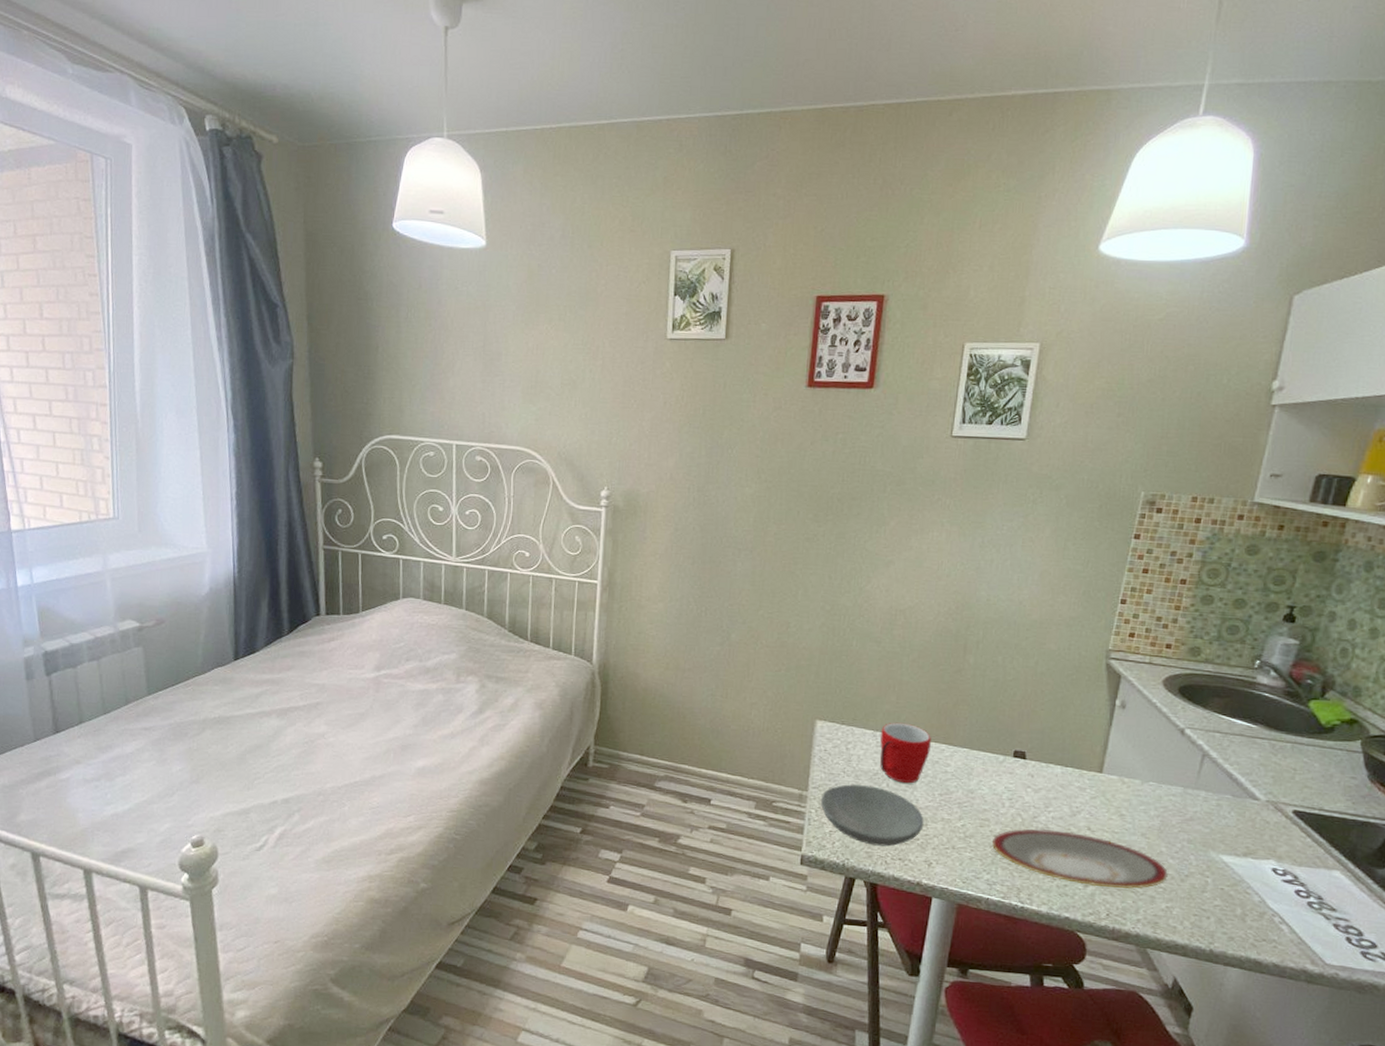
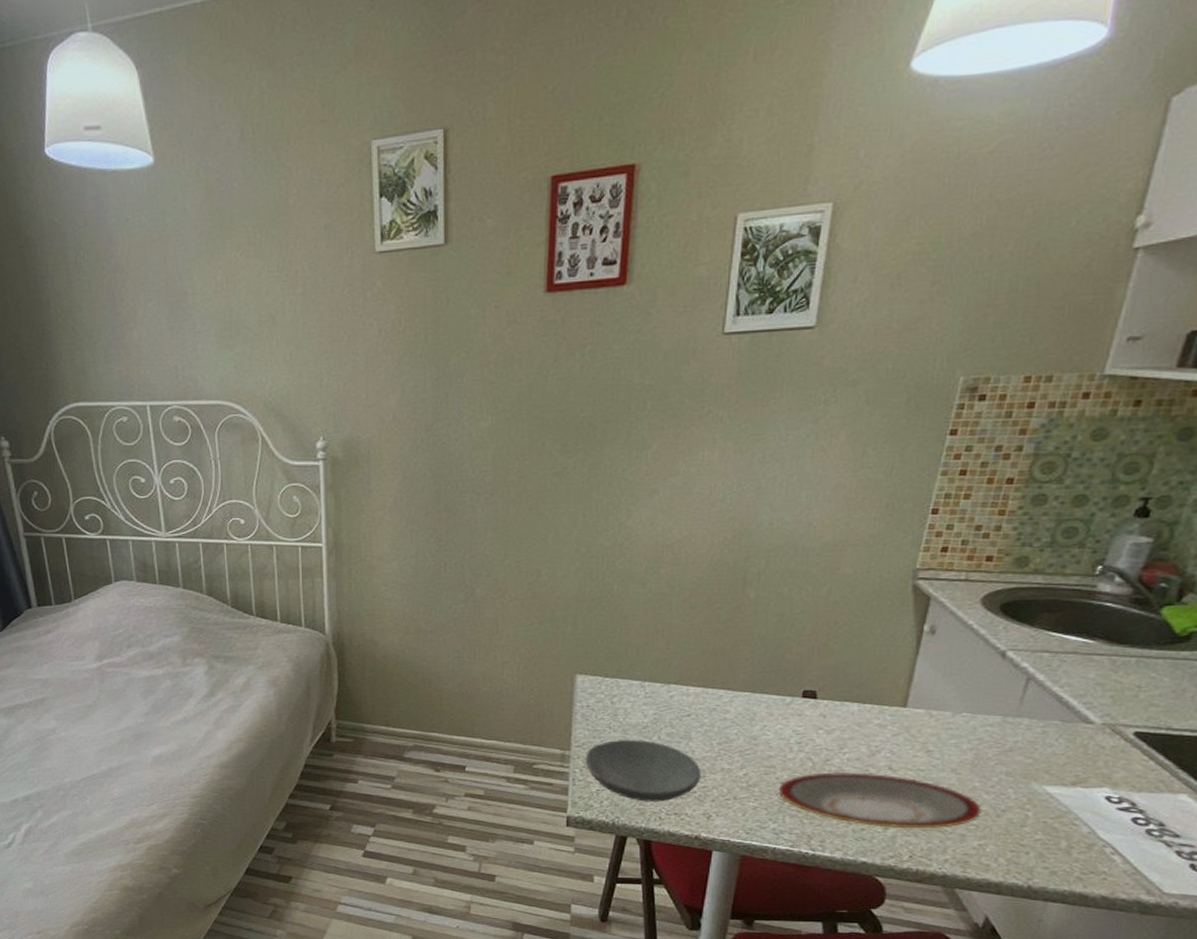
mug: present [879,722,931,784] -> none [649,670,707,735]

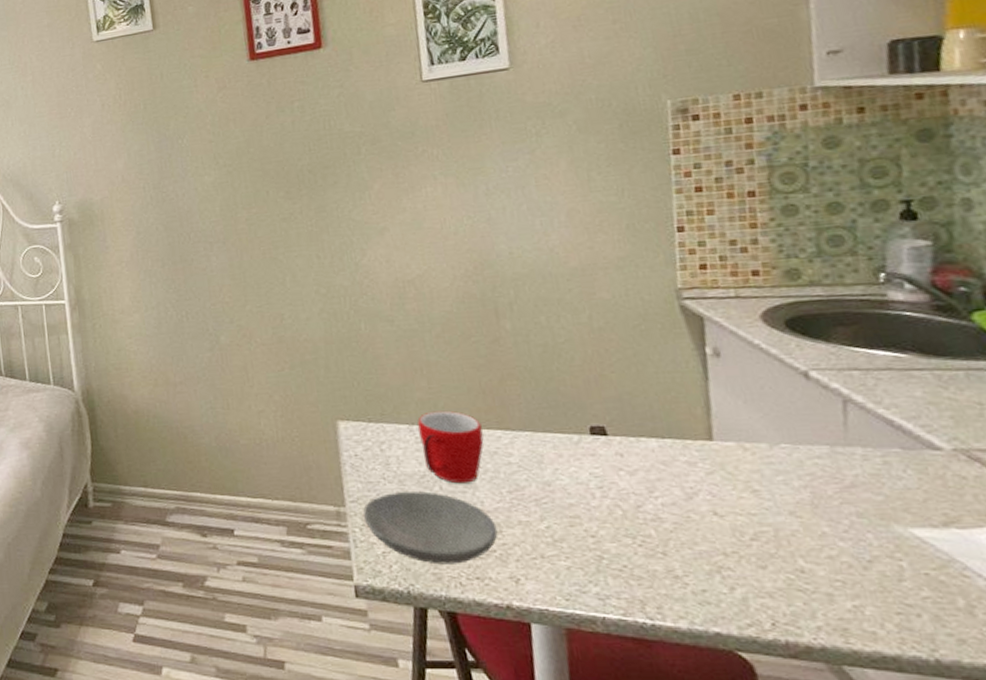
mug: none [649,670,707,735] -> present [417,410,484,484]
plate: present [778,772,982,829] -> none [590,520,843,589]

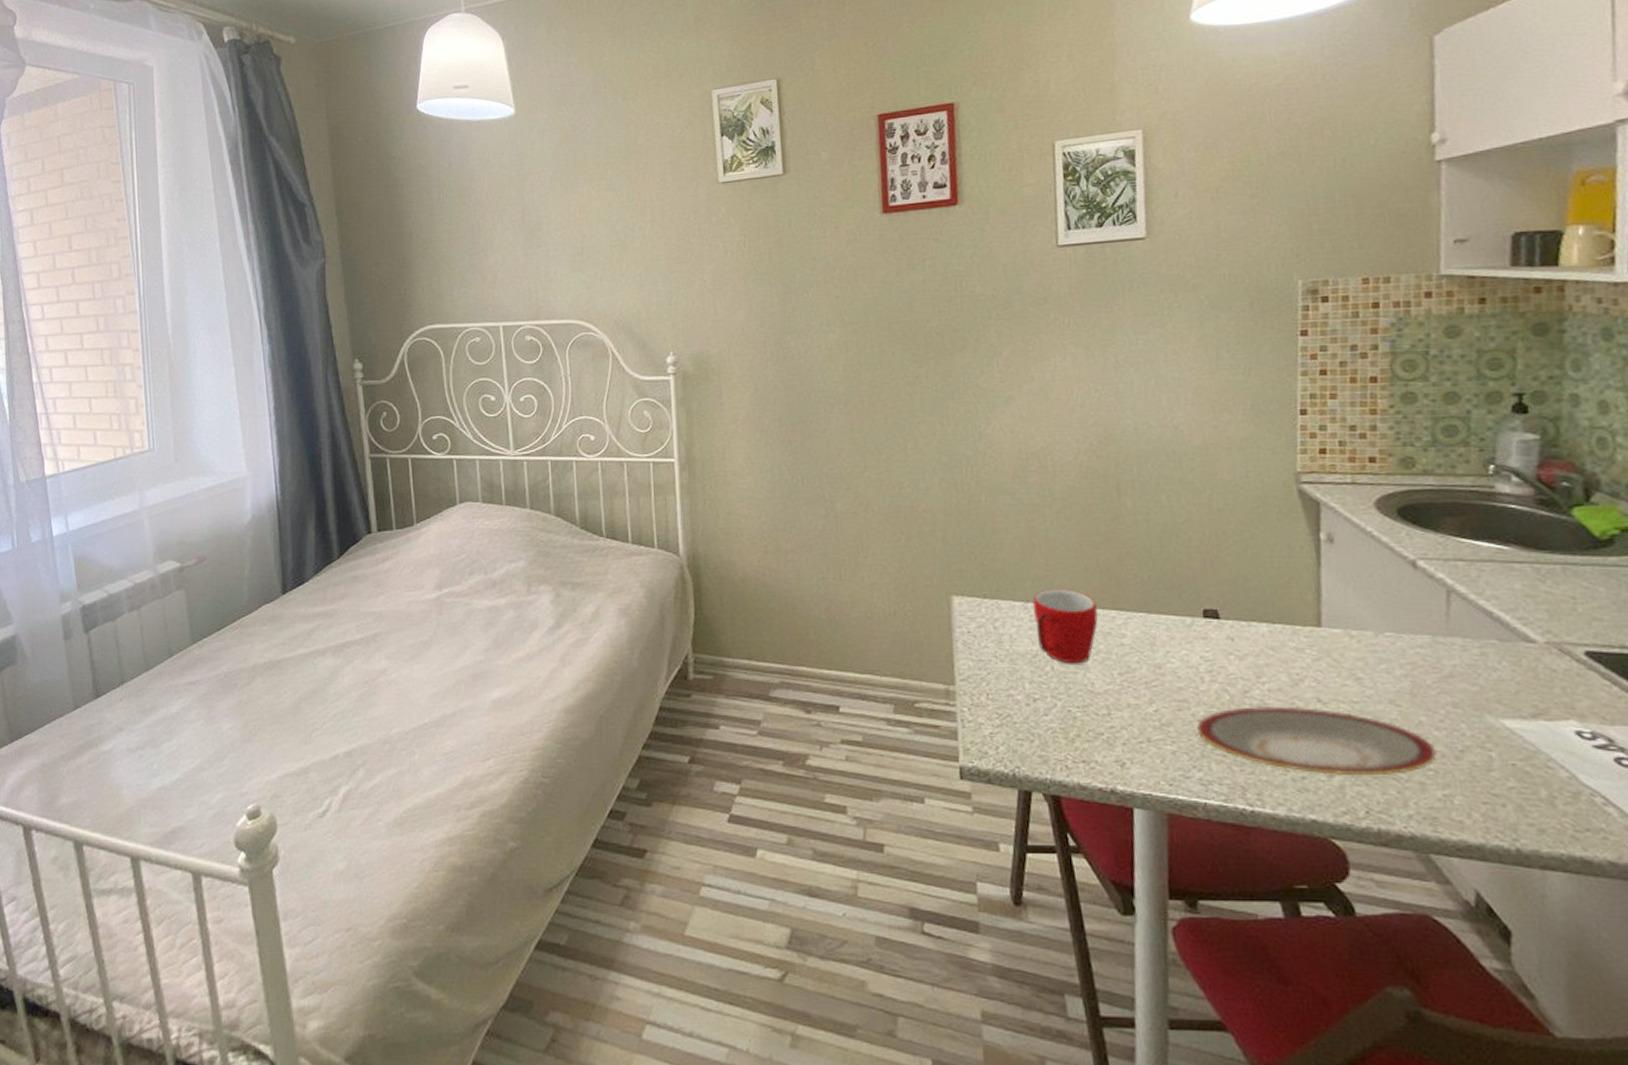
bowl: present [363,491,498,565] -> none [972,671,1107,747]
plate: none [590,520,843,589] -> present [1196,706,1437,776]

